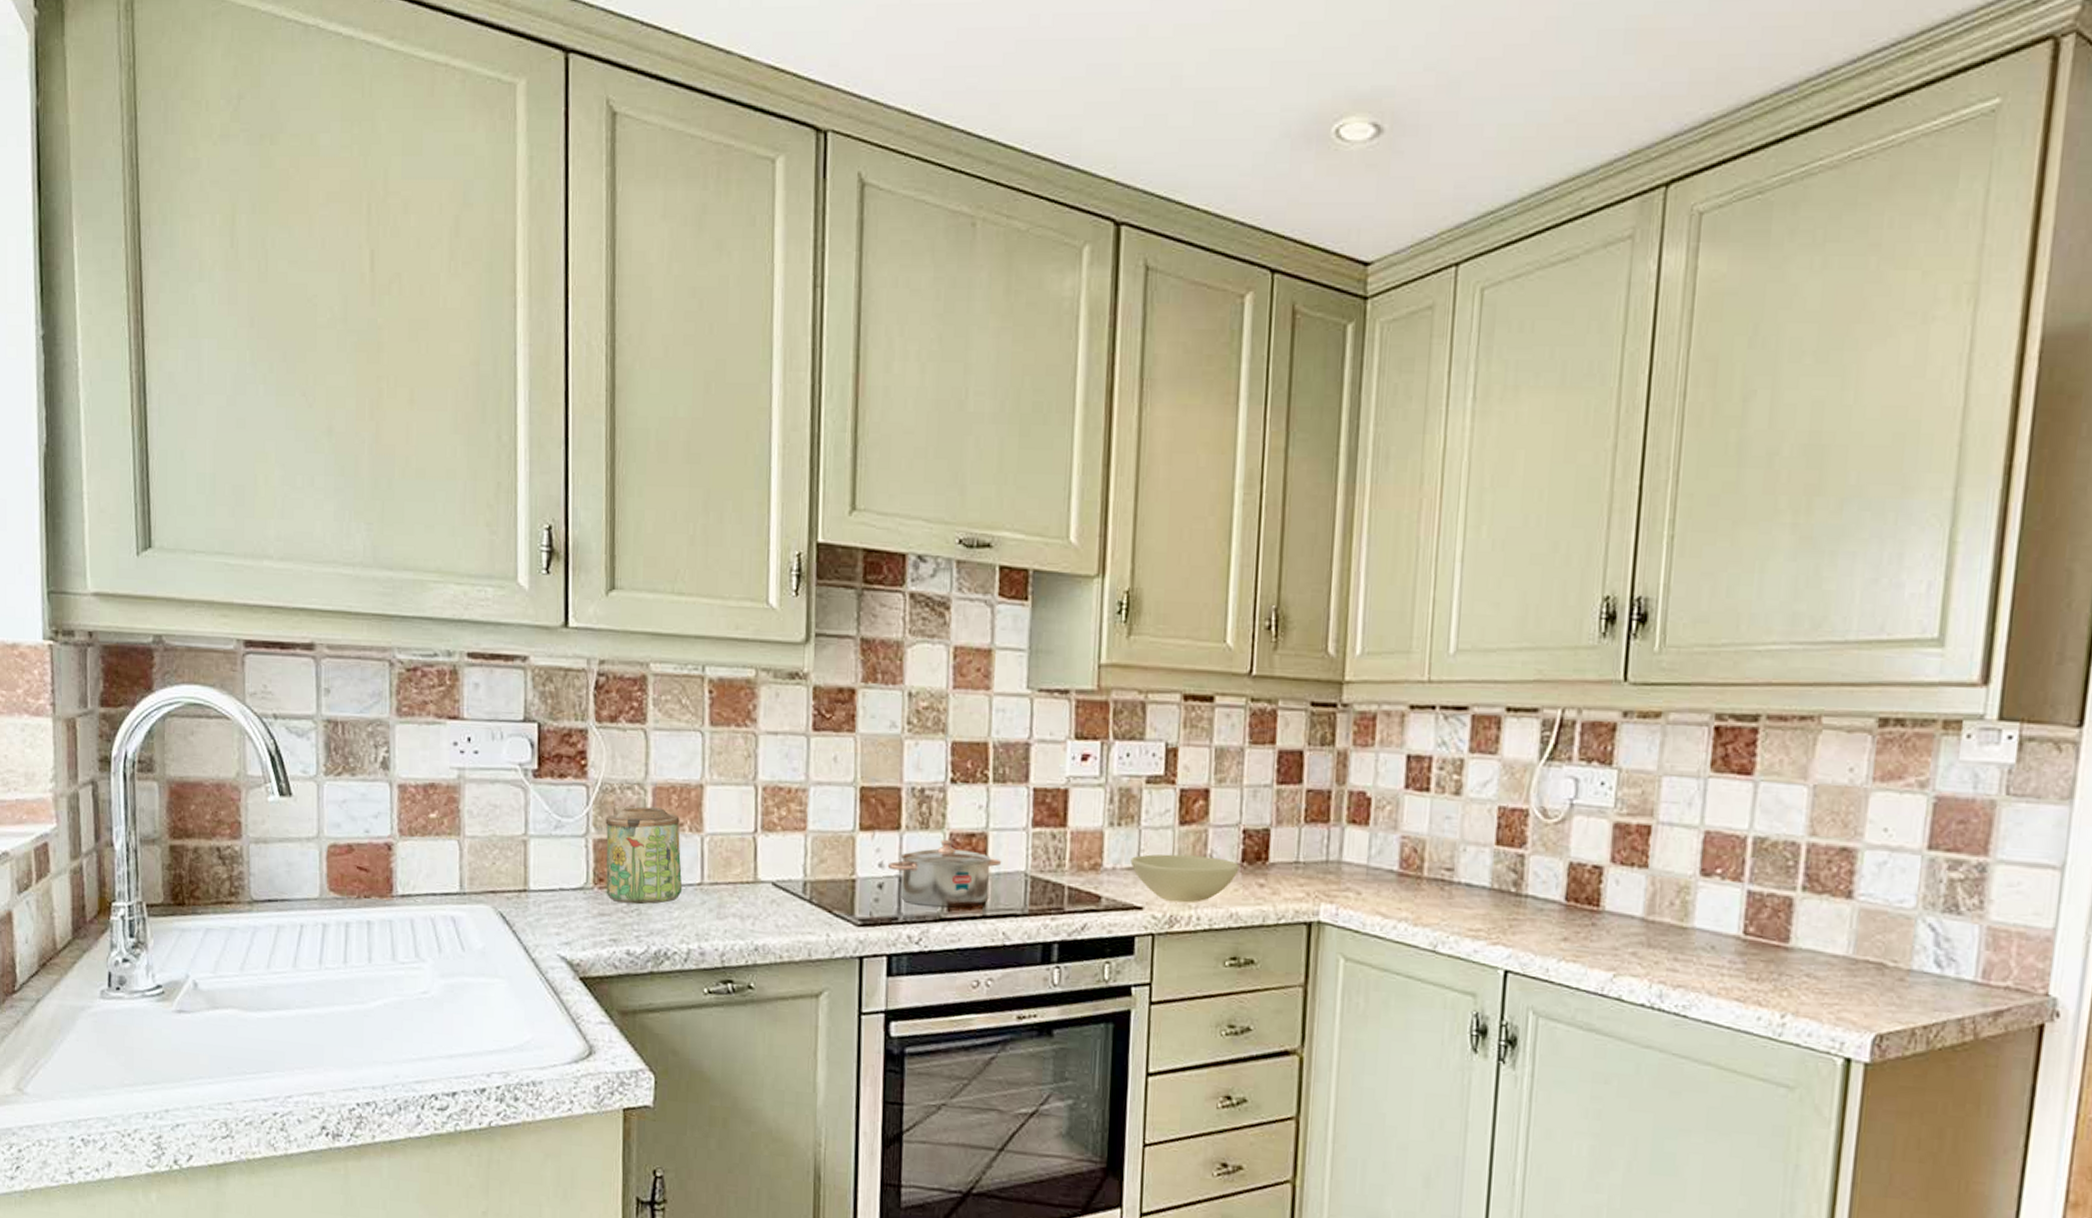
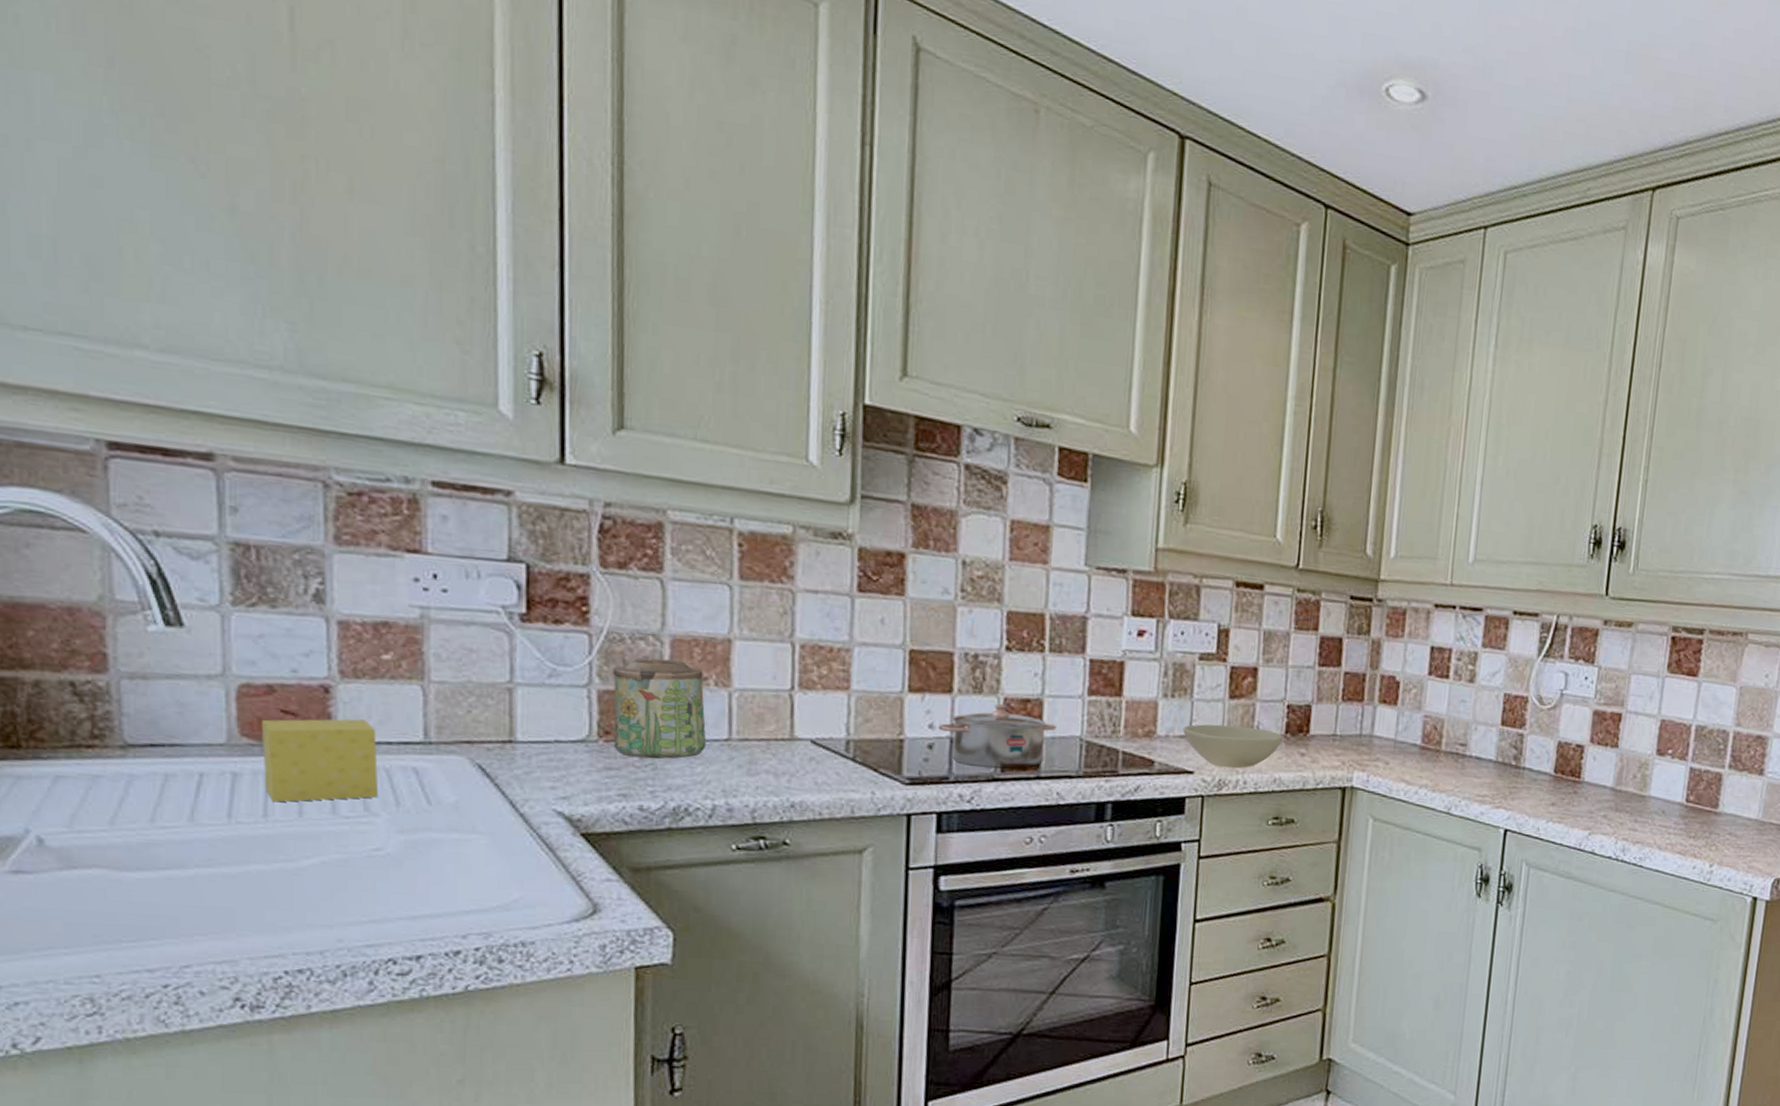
sponge: none [343,873,426,950] -> present [261,718,379,803]

